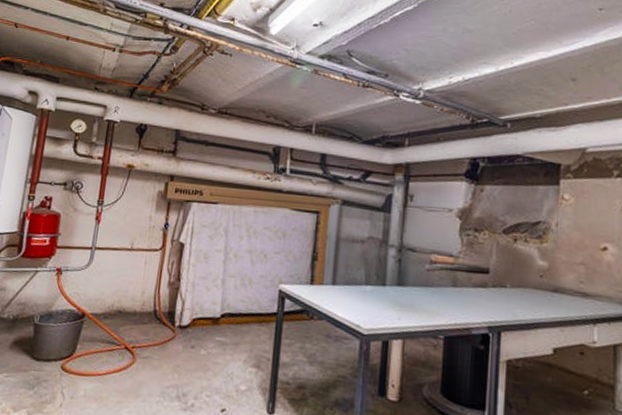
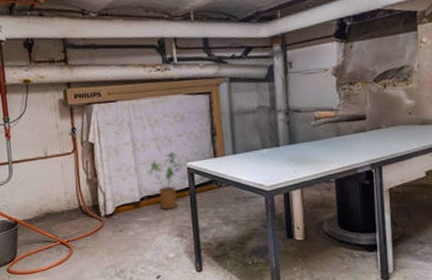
house plant: none [236,268,274,334] -> present [149,151,183,210]

